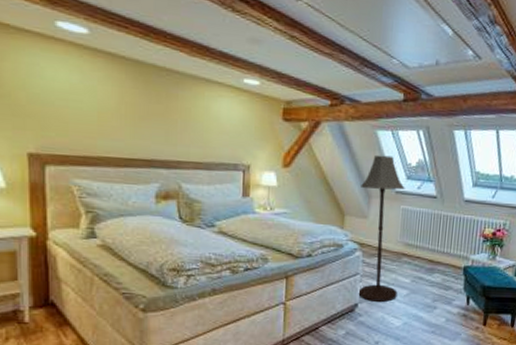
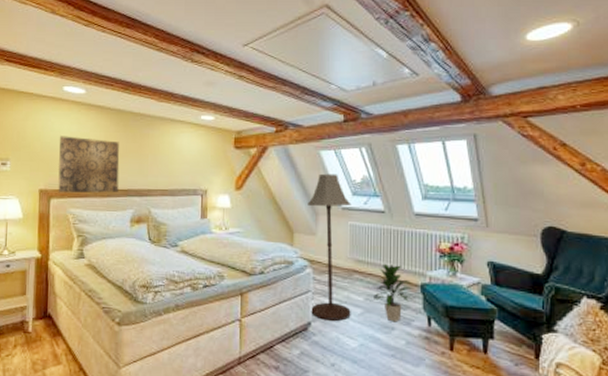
wall art: none [53,86,140,163] -> present [58,136,120,194]
indoor plant: none [419,247,457,302] -> present [374,263,415,322]

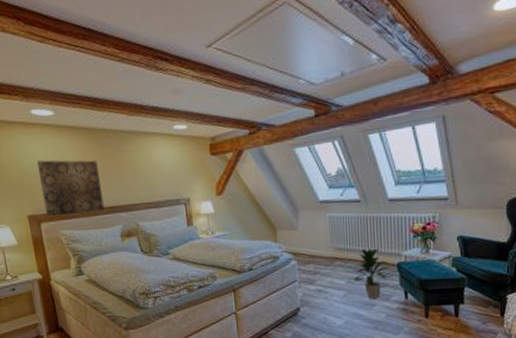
floor lamp: present [307,173,351,321] -> none [287,169,335,305]

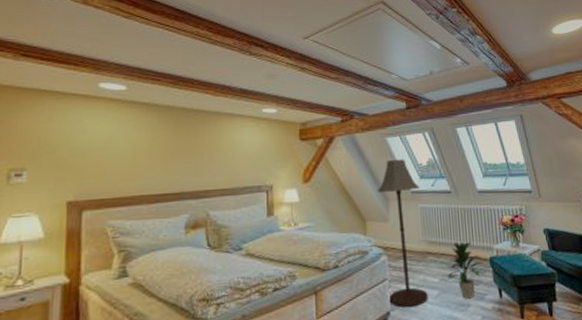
wall art: present [36,160,105,217] -> none [92,137,170,204]
floor lamp: none [287,169,335,305] -> present [378,159,428,308]

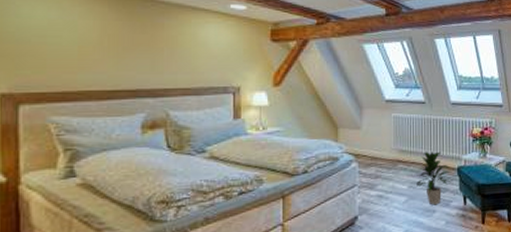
floor lamp: present [378,159,428,308] -> none [352,67,396,212]

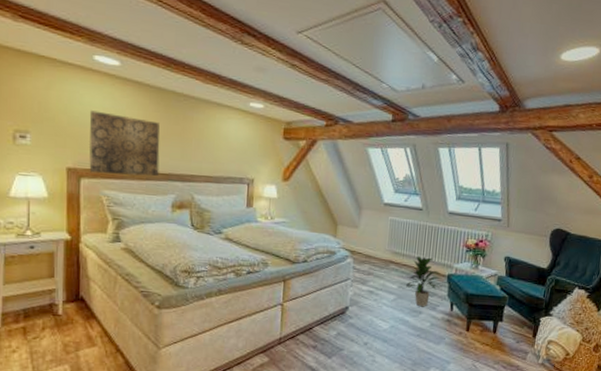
wall art: none [29,23,124,97] -> present [89,110,160,177]

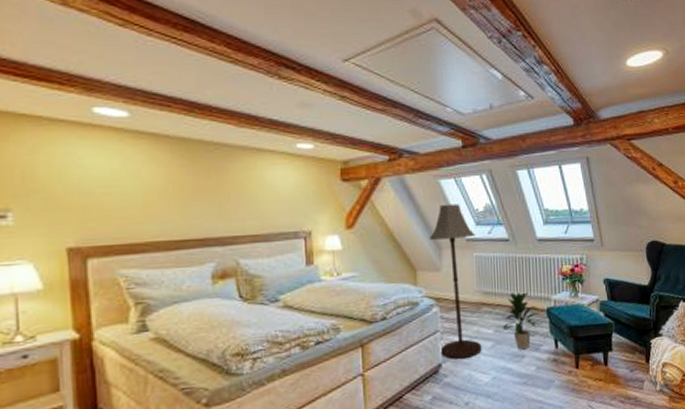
wall art: present [89,110,160,177] -> none [92,174,191,251]
floor lamp: none [349,170,393,306] -> present [429,203,482,360]

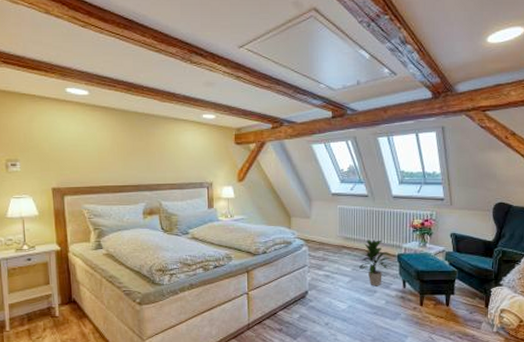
floor lamp: present [429,203,482,360] -> none [302,164,341,289]

